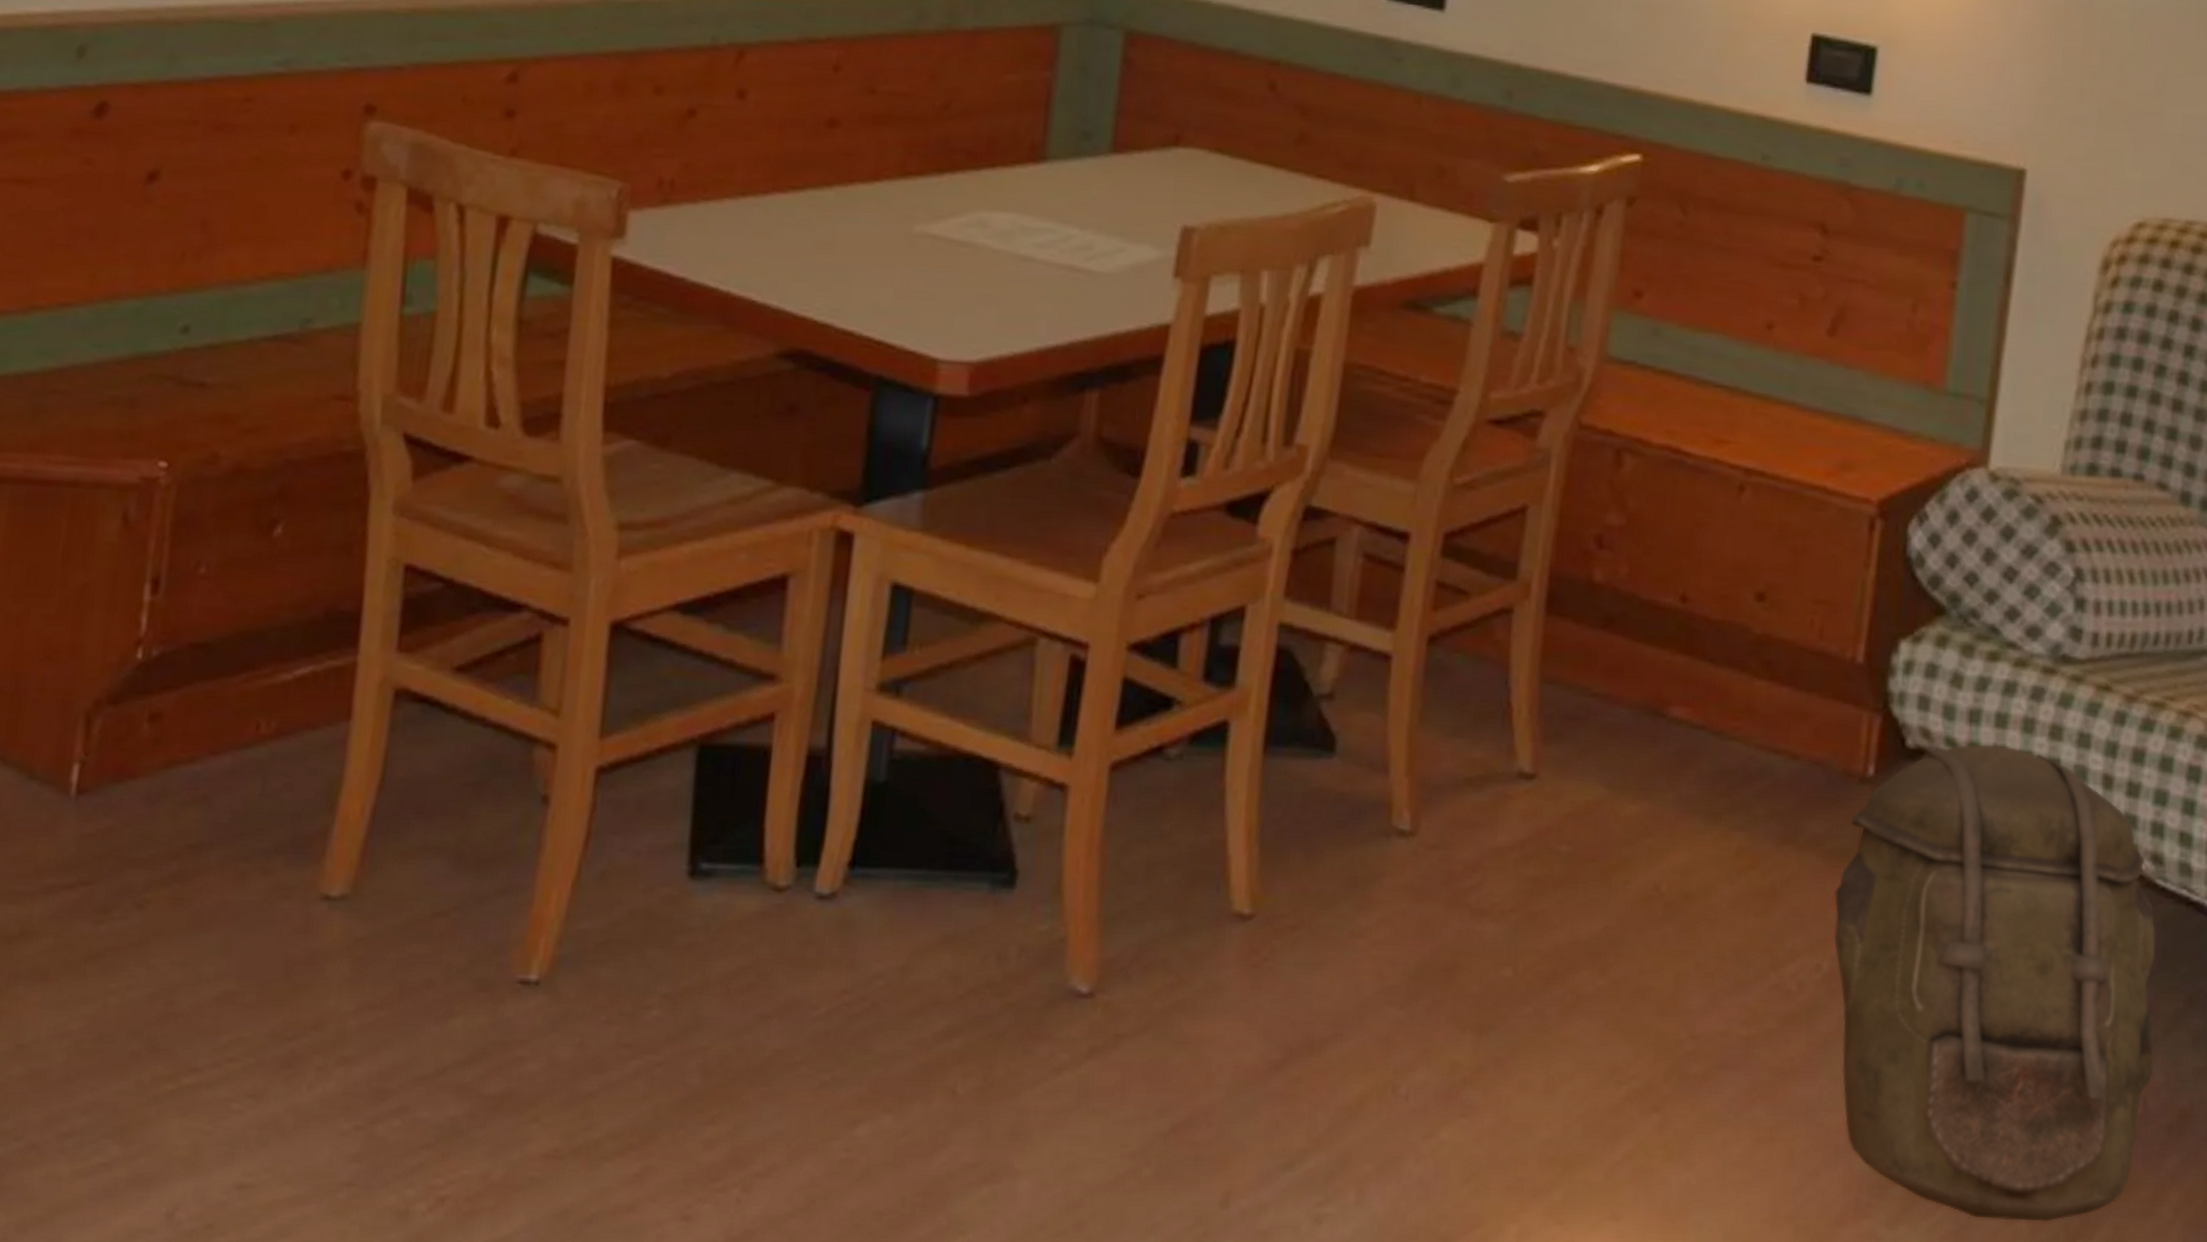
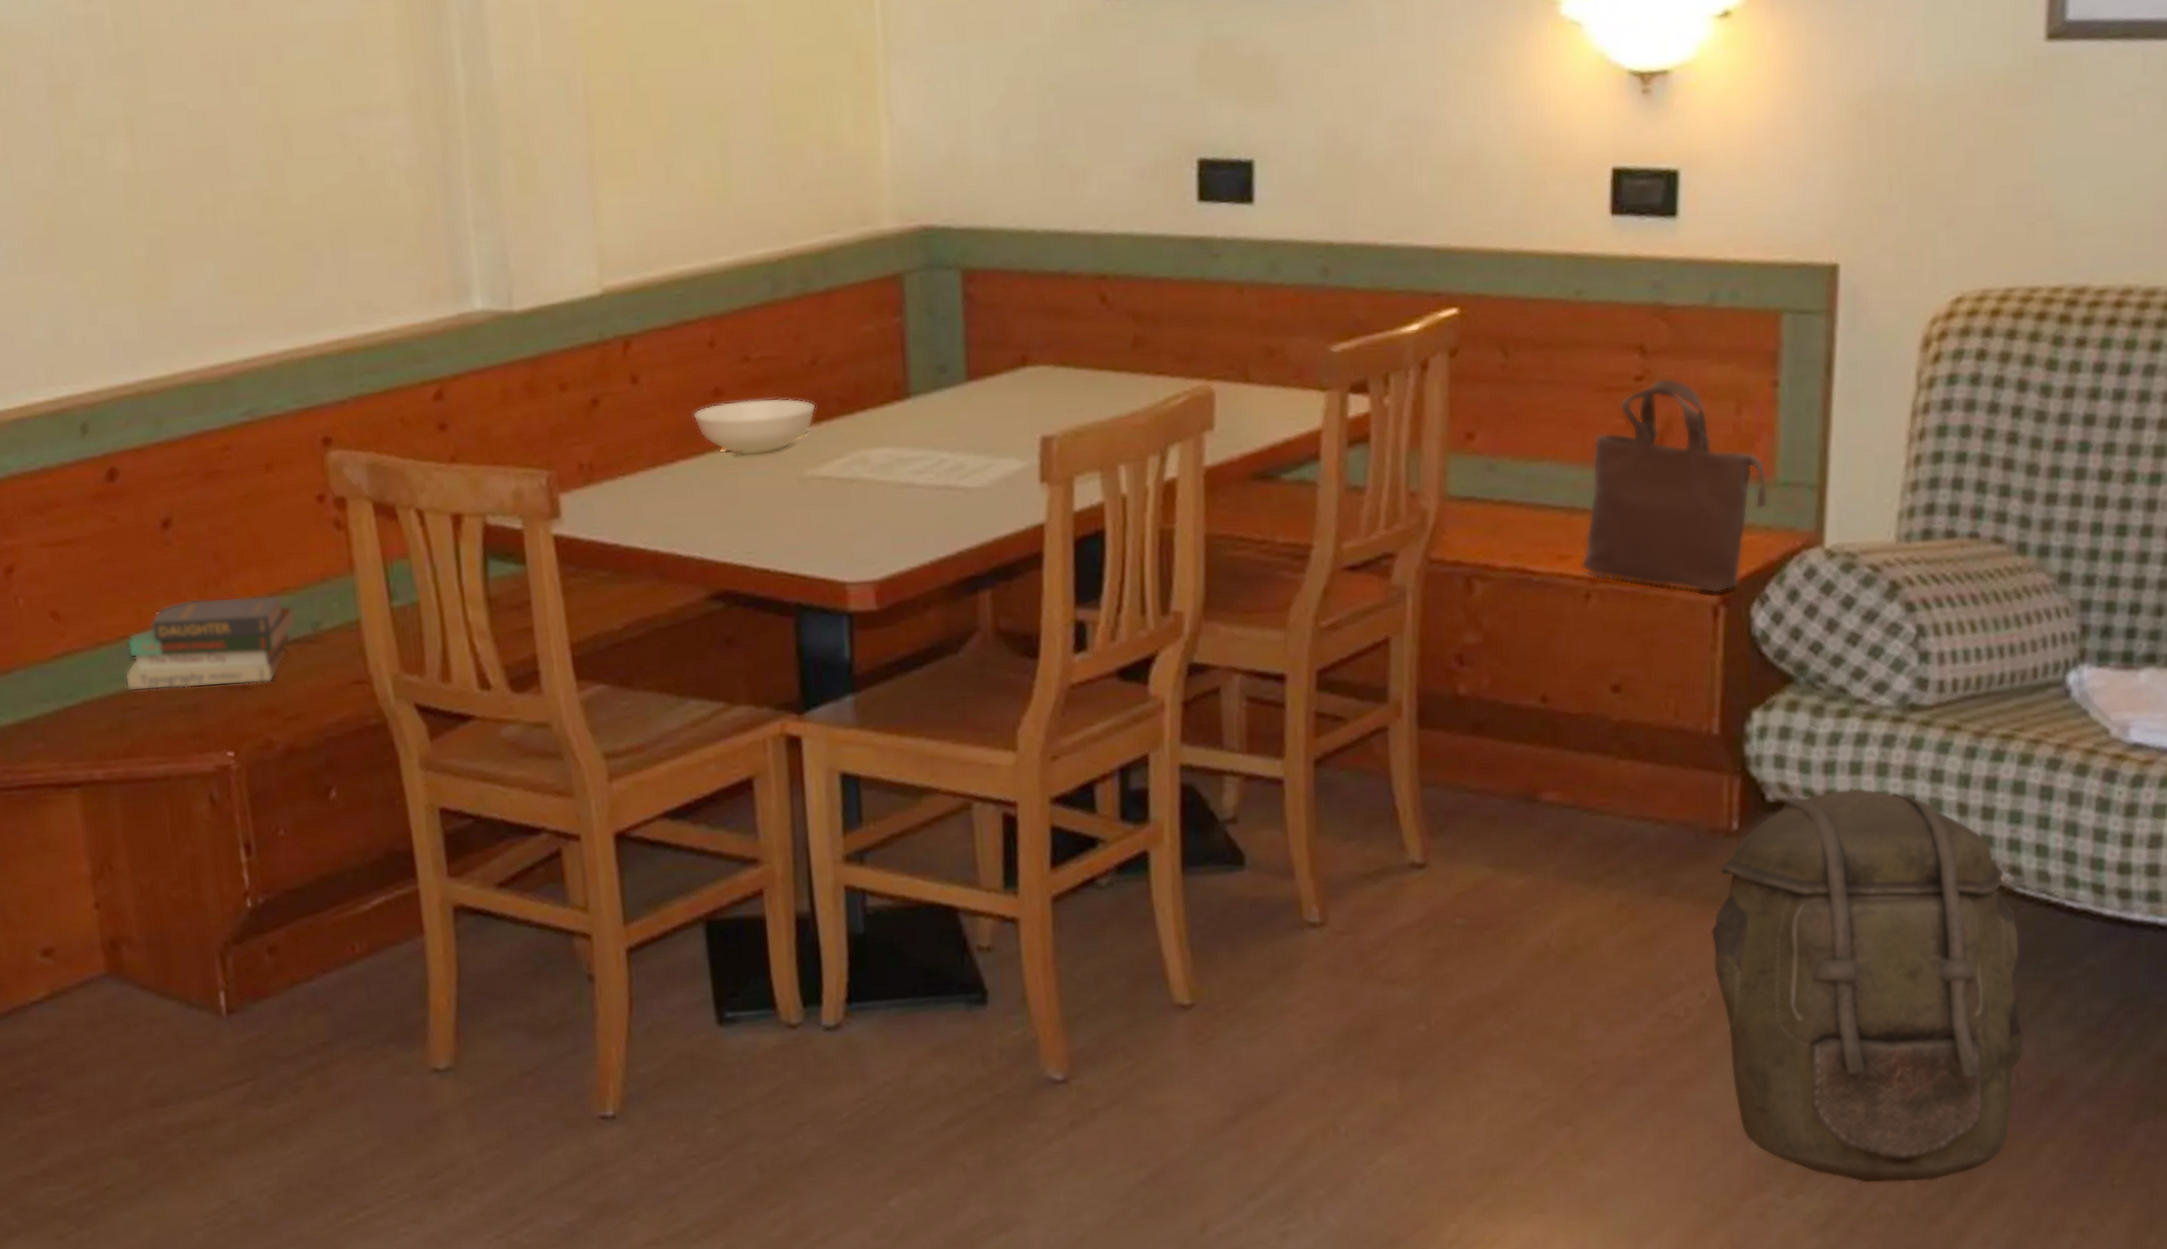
books: none [52,271,284,384] -> present [124,594,296,692]
bowl: none [800,135,940,202] -> present [693,398,816,457]
tote bag: none [1738,261,1938,504] -> present [1581,377,1769,593]

